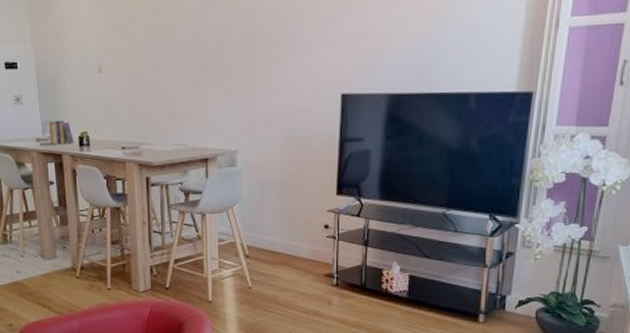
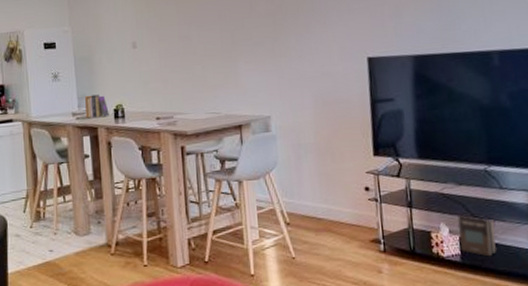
books: none [408,253,444,294] -> present [457,213,496,257]

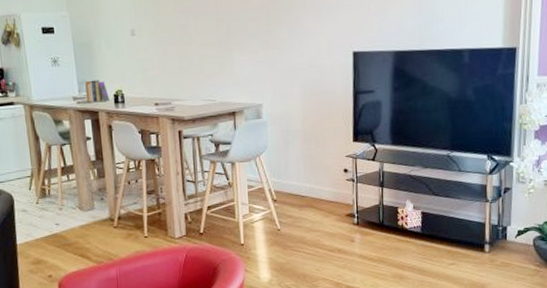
books: present [457,213,496,257] -> none [420,192,452,228]

